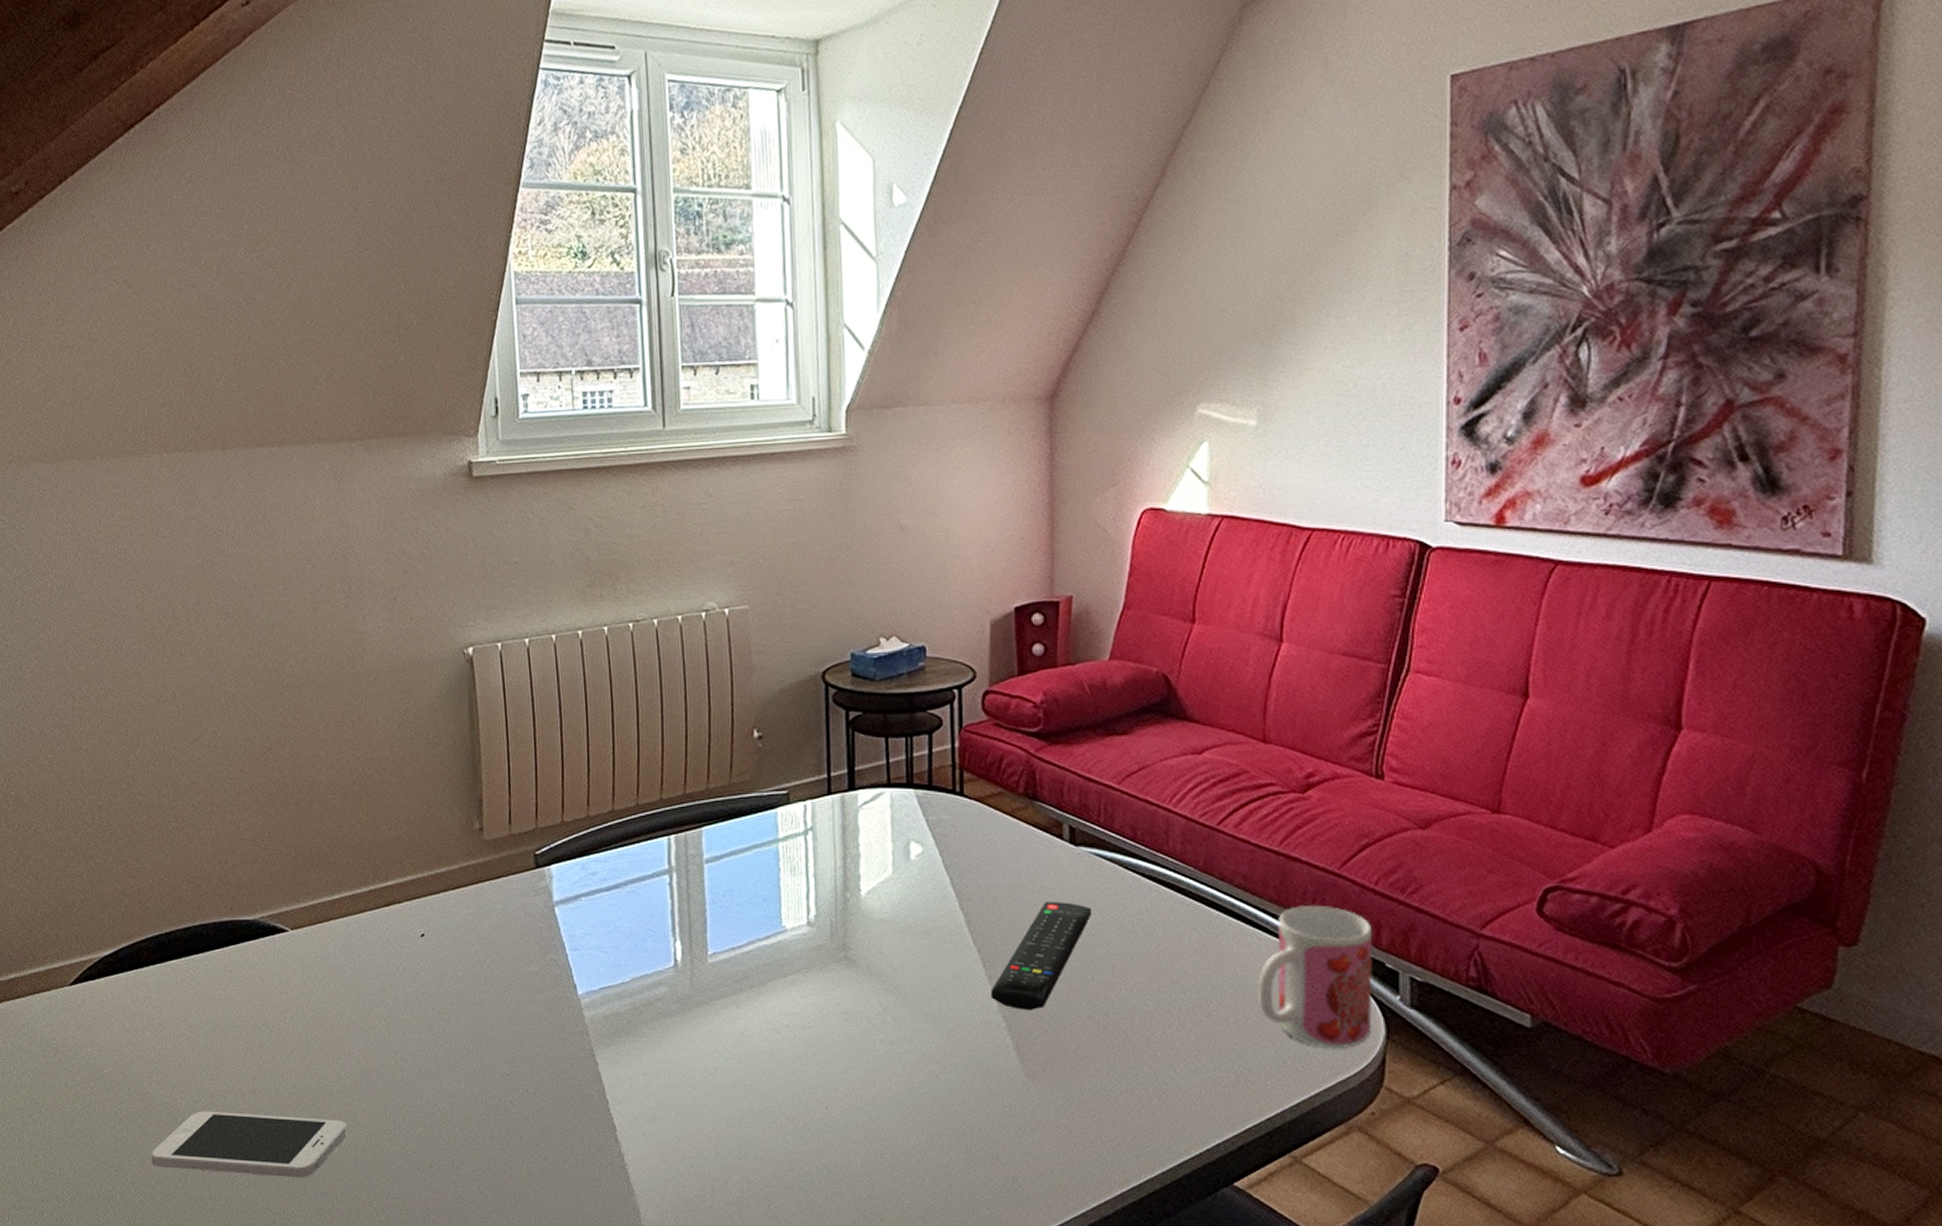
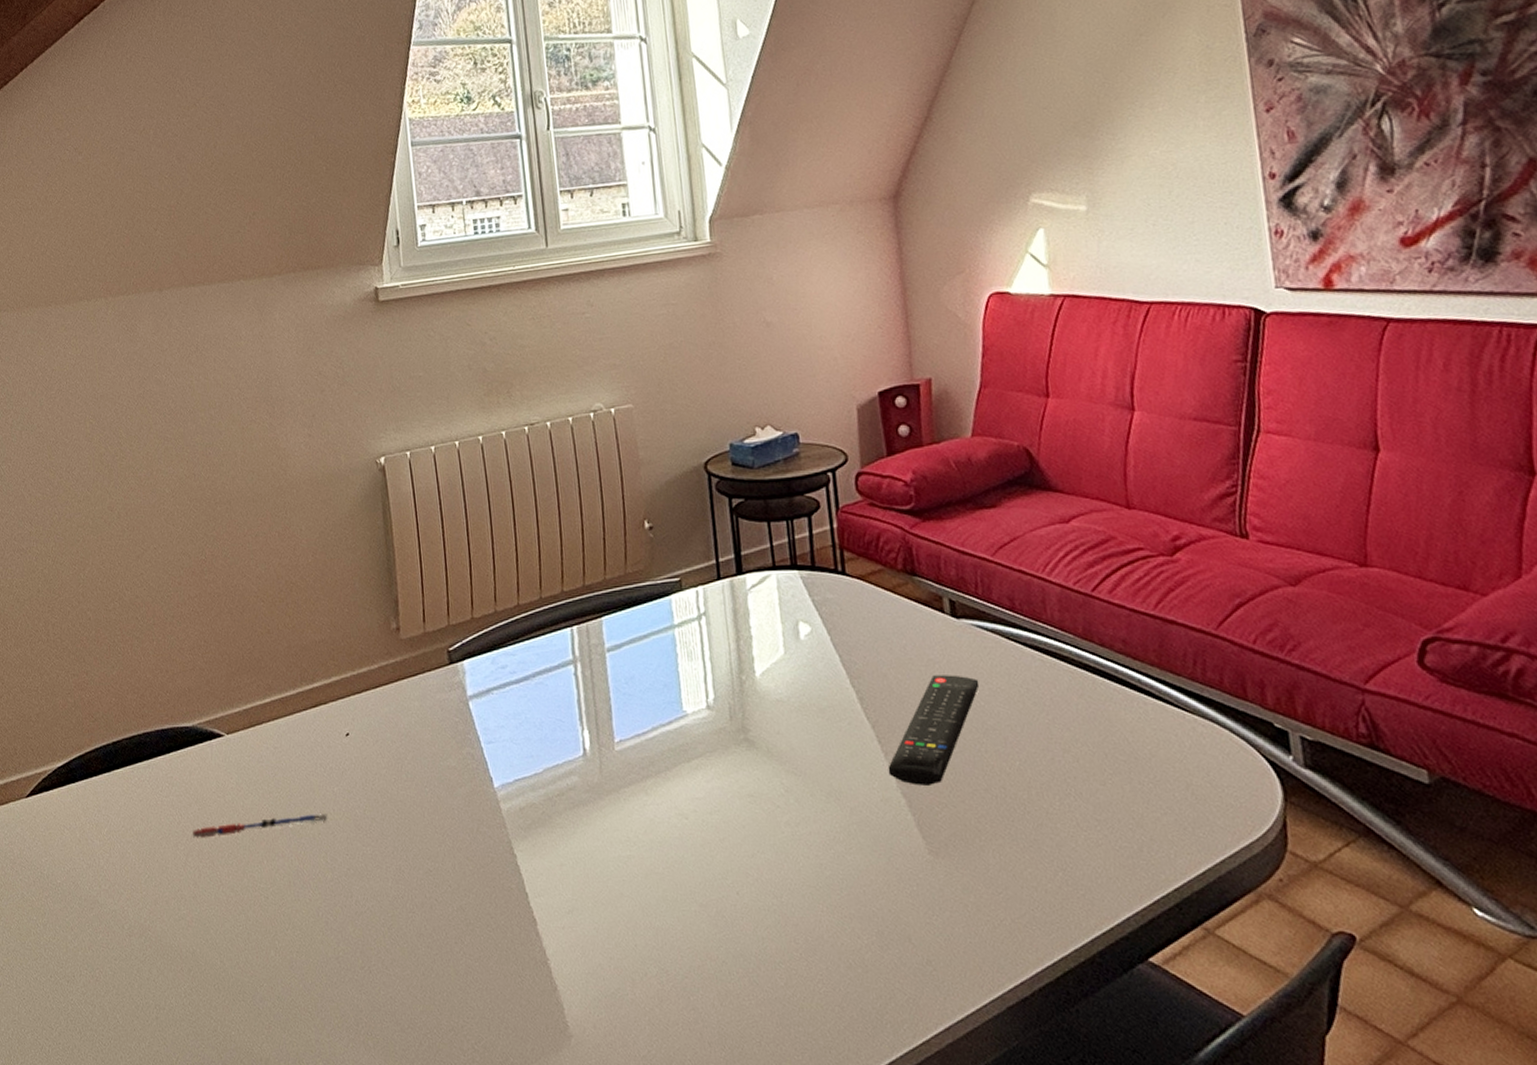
smartphone: present [151,1111,347,1178] -> none [100,918,282,983]
pen: none [252,1012,399,1034] -> present [192,812,327,838]
mug: present [1258,906,1374,1049] -> none [1149,667,1268,814]

